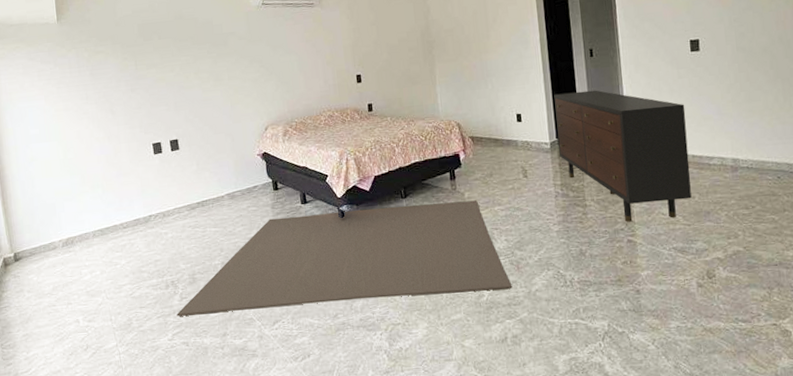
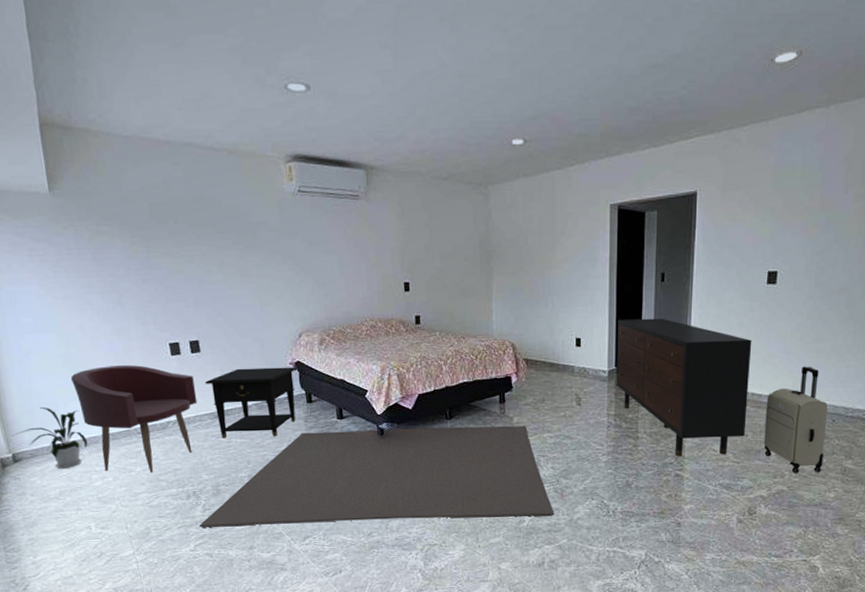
house plant: none [15,208,80,265] -> present [12,406,88,469]
armchair: none [67,165,176,266] -> present [70,365,198,473]
nightstand: none [183,157,264,229] -> present [205,367,298,439]
suitcase: none [708,125,776,233] -> present [764,366,828,474]

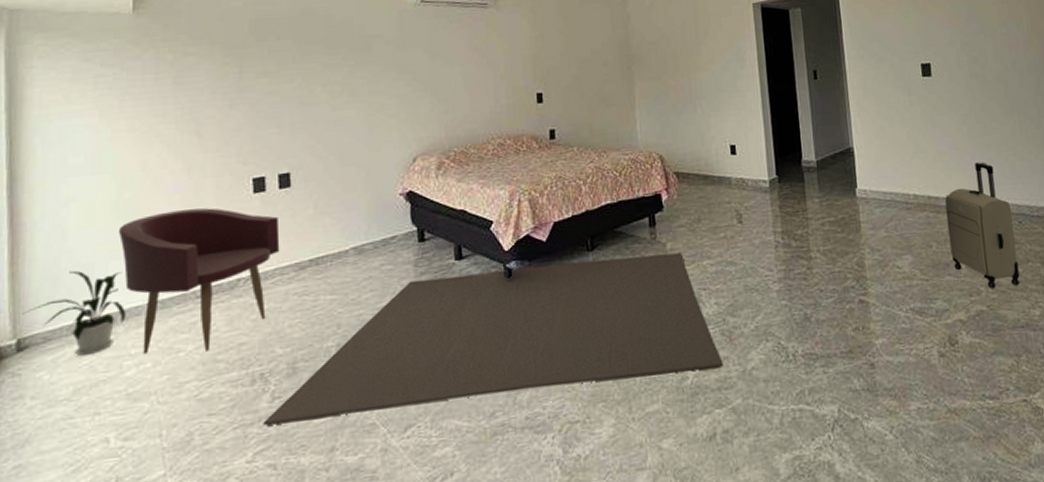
nightstand: present [205,367,298,439] -> none [293,198,409,296]
dresser: present [616,318,752,457] -> none [773,118,929,278]

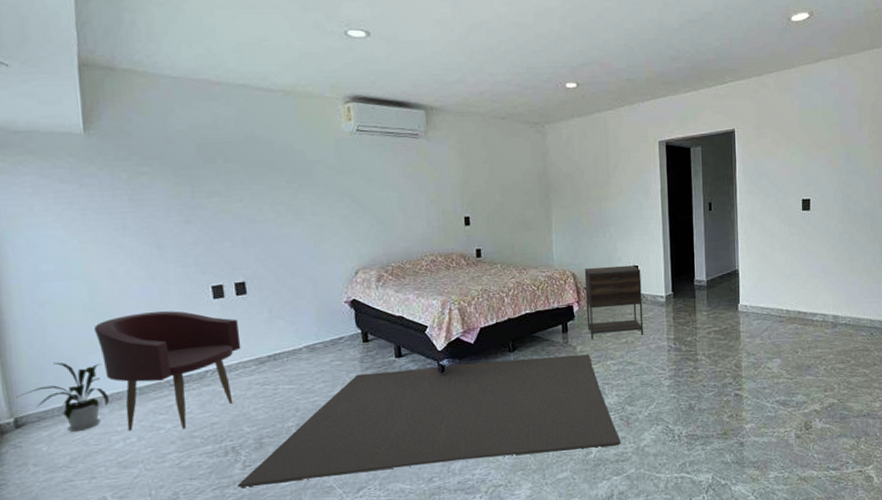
nightstand: none [673,144,746,234] -> present [584,265,644,339]
suitcase: present [945,162,1020,289] -> none [811,284,867,386]

